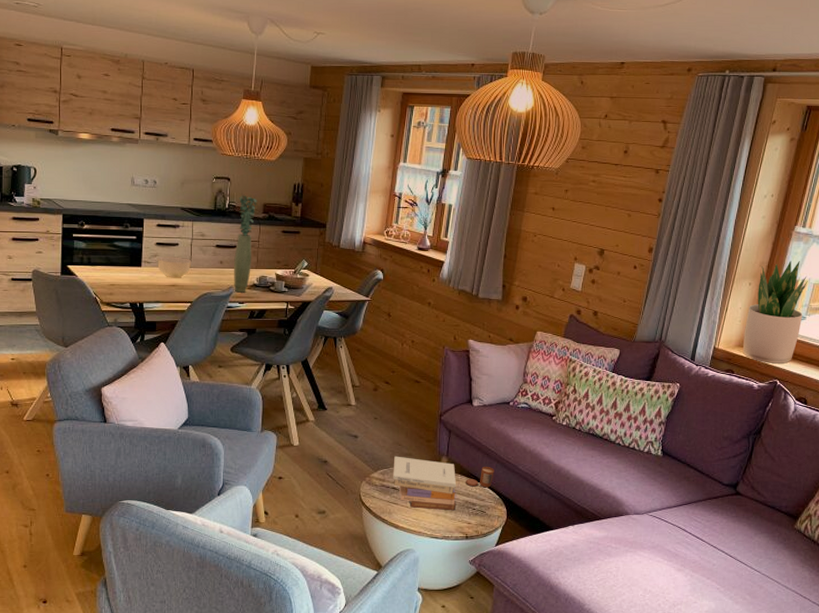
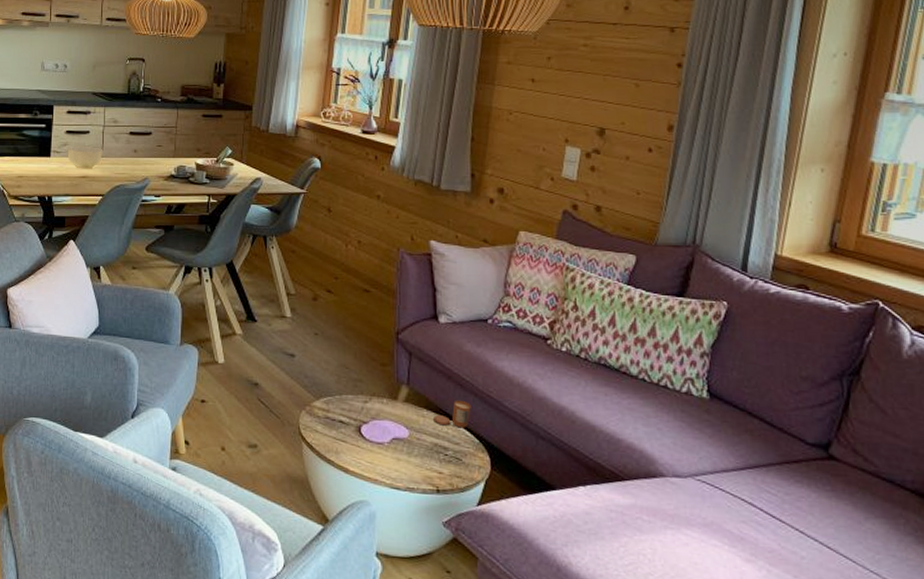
vase: present [233,190,257,293] -> none [148,72,175,185]
books: present [393,456,457,511] -> none [339,381,423,455]
planter: present [742,261,808,364] -> none [819,139,914,278]

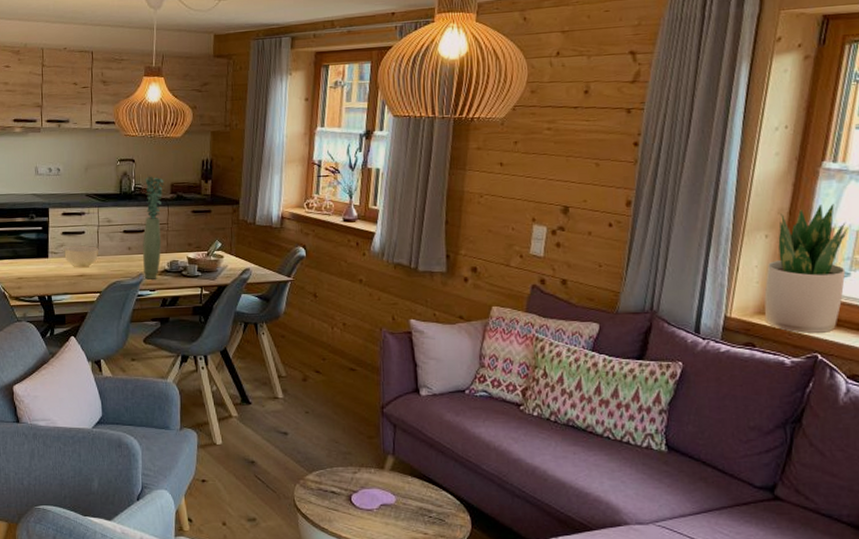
vase: none [148,72,175,185] -> present [142,171,164,280]
candle: present [434,400,471,428] -> none [418,466,452,492]
planter: none [819,139,914,278] -> present [764,204,848,333]

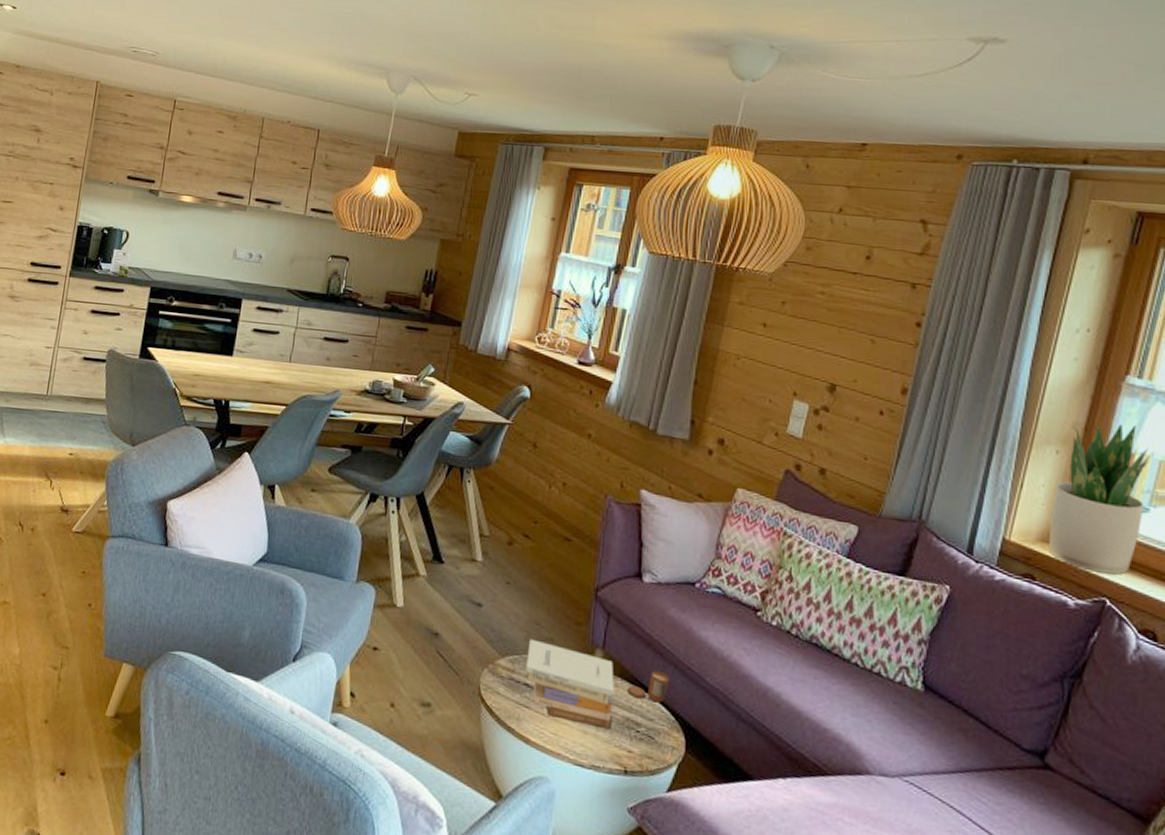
bowl: present [64,245,99,268] -> none [251,345,293,374]
vase: present [142,171,164,280] -> none [340,273,379,399]
books: none [330,455,409,519] -> present [526,639,615,730]
candle: none [418,466,452,492] -> present [628,670,670,703]

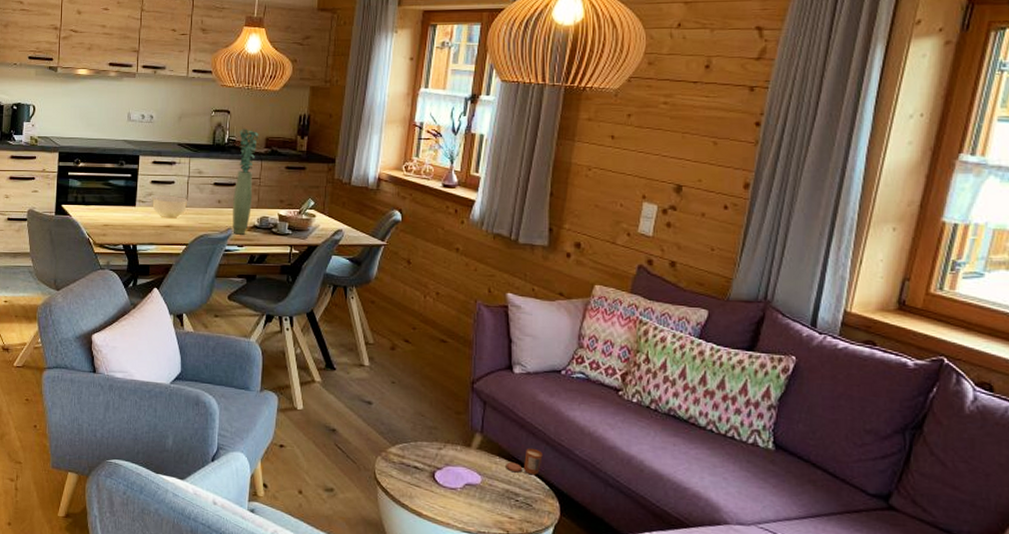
bowl: none [251,345,293,374] -> present [152,195,188,219]
vase: none [340,273,379,399] -> present [232,124,259,235]
books: present [526,639,615,730] -> none [414,428,494,501]
planter: present [1048,424,1150,575] -> none [887,199,984,335]

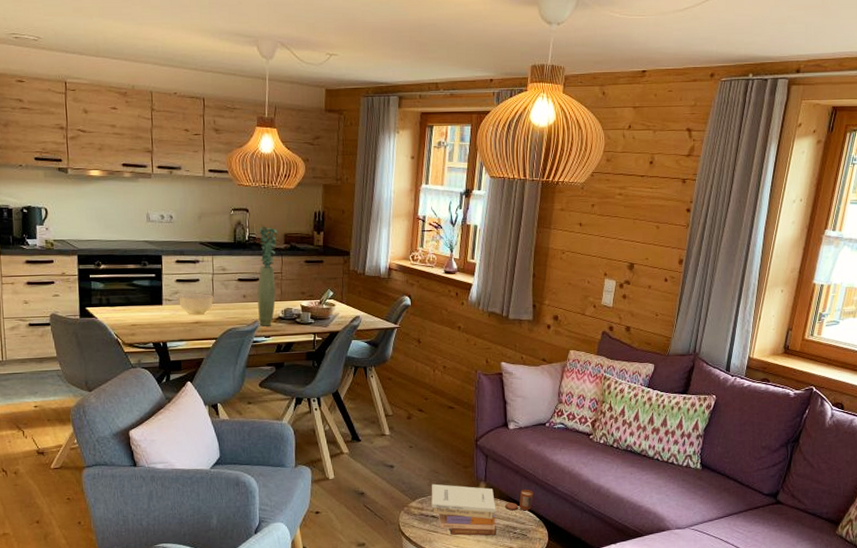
books: none [414,428,494,501] -> present [431,484,497,536]

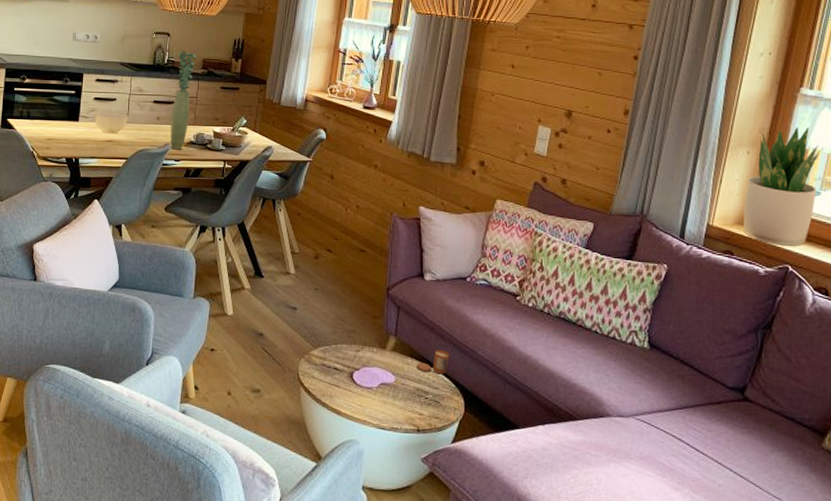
books: present [431,484,497,536] -> none [335,332,407,399]
planter: none [777,265,840,370] -> present [743,127,821,246]

